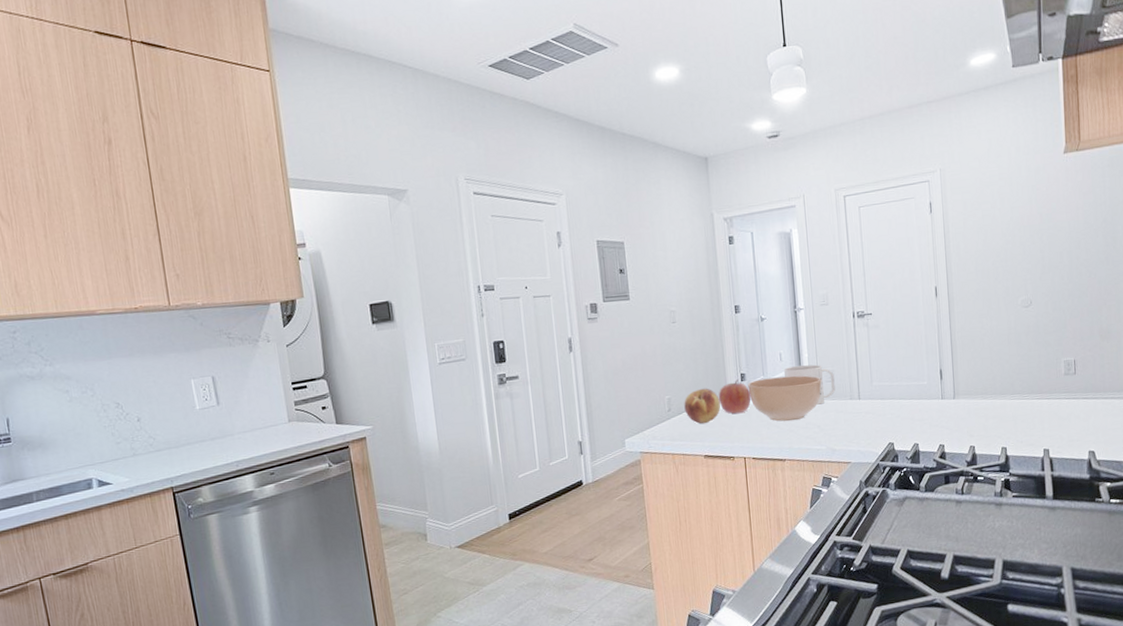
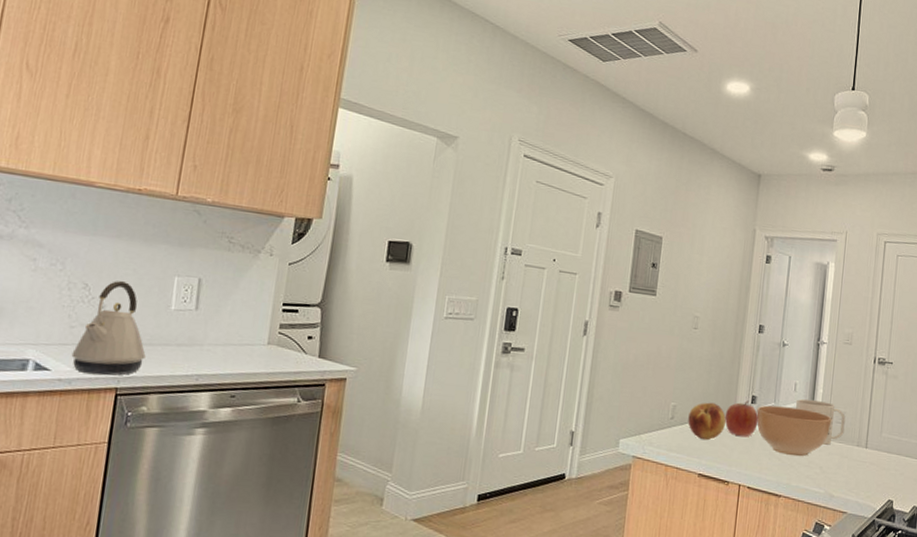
kettle: none [125,394,188,481] -> present [71,281,146,376]

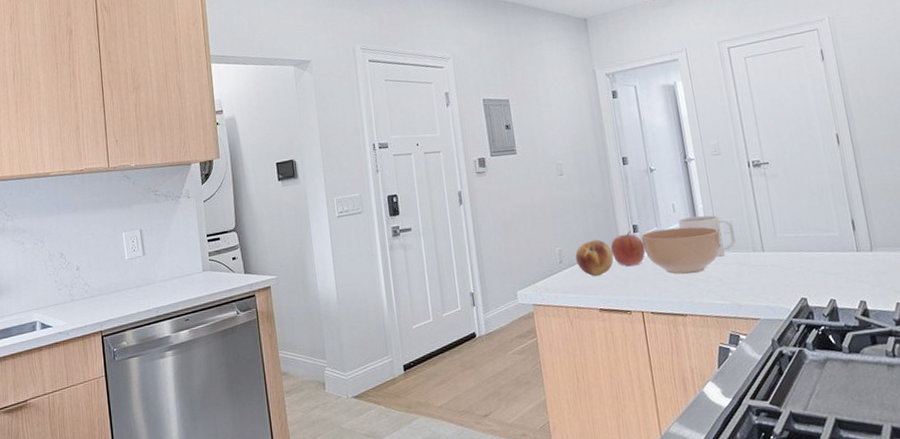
kettle: present [71,281,146,376] -> none [64,245,116,324]

